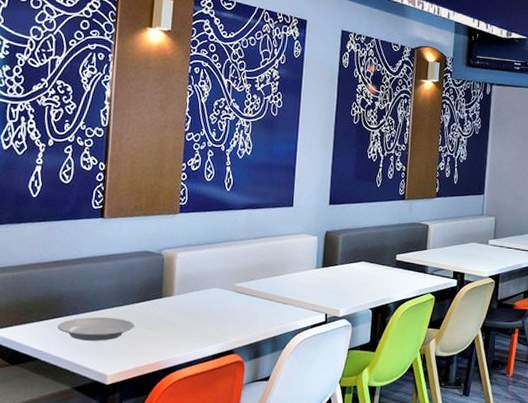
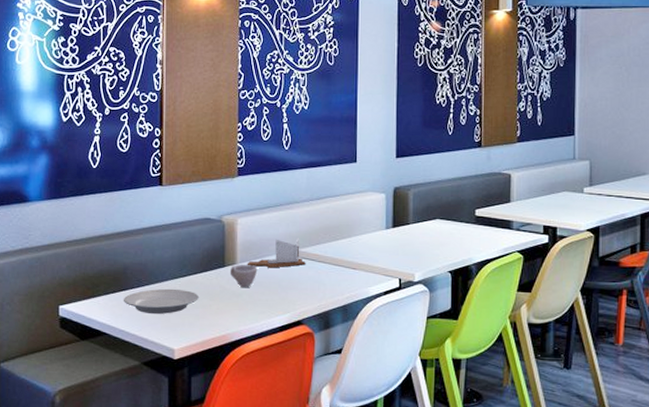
cup: none [166,296,194,319] -> present [229,265,258,288]
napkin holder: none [183,272,240,301] -> present [247,237,306,268]

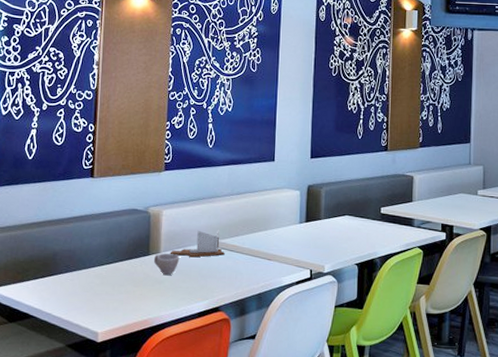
plate: present [123,288,199,314] -> none [51,274,123,299]

